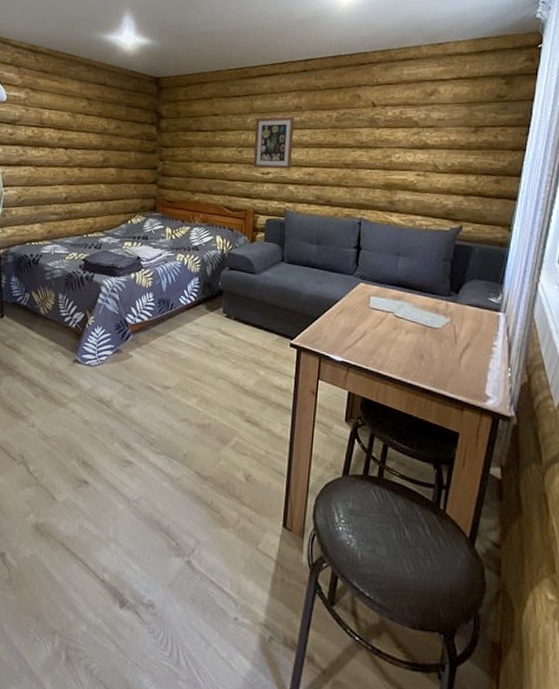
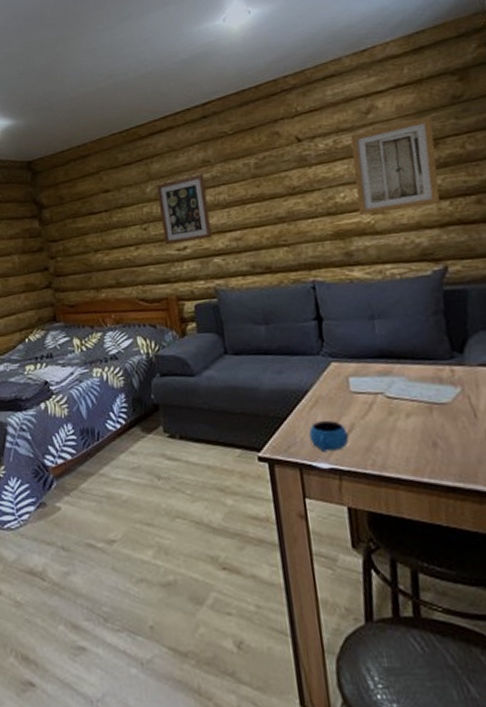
mug: none [331,325,361,349] -> present [309,421,349,452]
wall art: none [406,107,478,177] -> present [350,116,440,215]

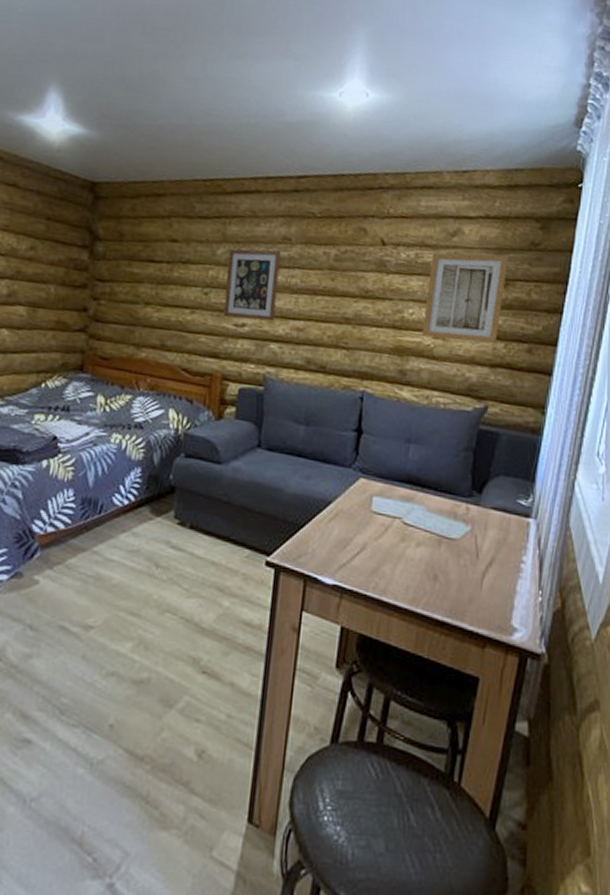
mug: present [309,421,349,452] -> none [321,535,359,568]

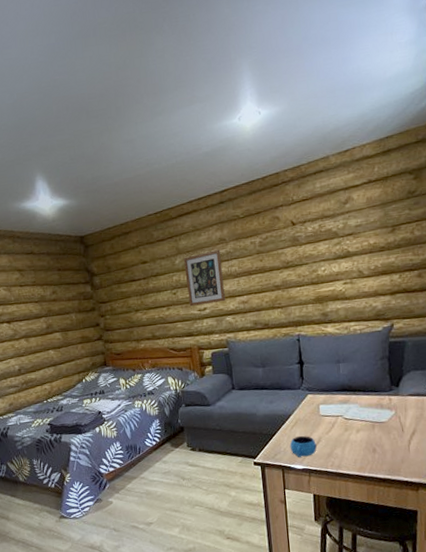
mug: none [321,535,359,568] -> present [290,436,317,457]
wall art: present [421,253,508,344] -> none [331,207,393,285]

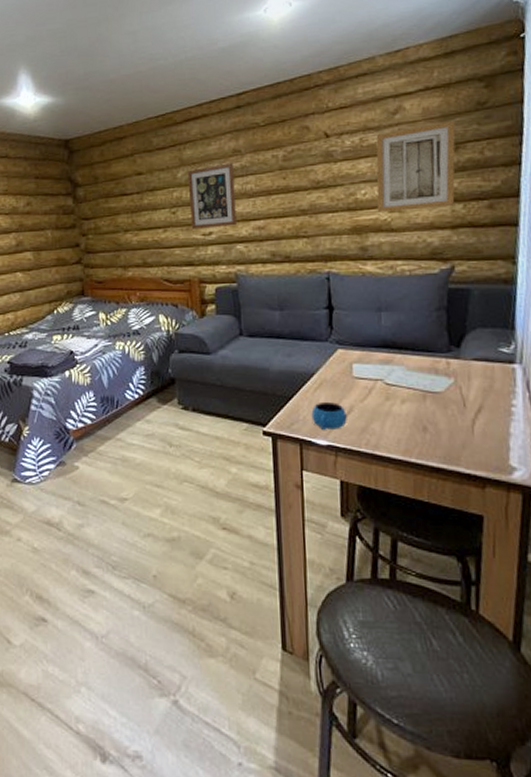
wall art: none [331,207,393,285] -> present [376,121,456,212]

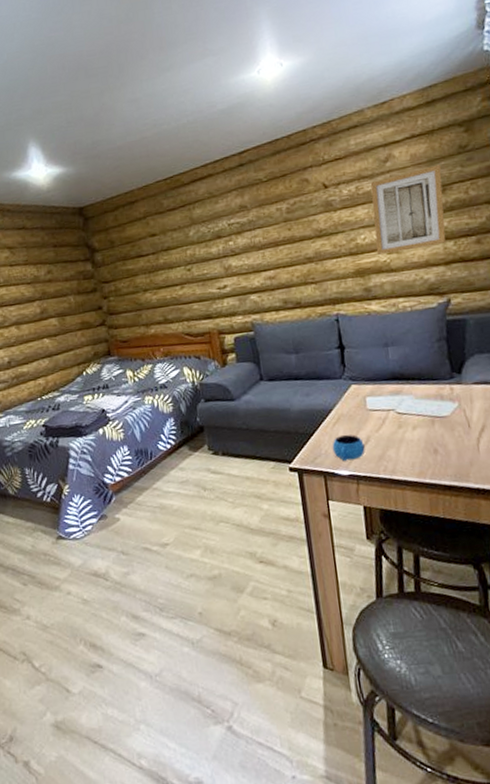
wall art: present [187,163,237,230] -> none [198,218,249,284]

